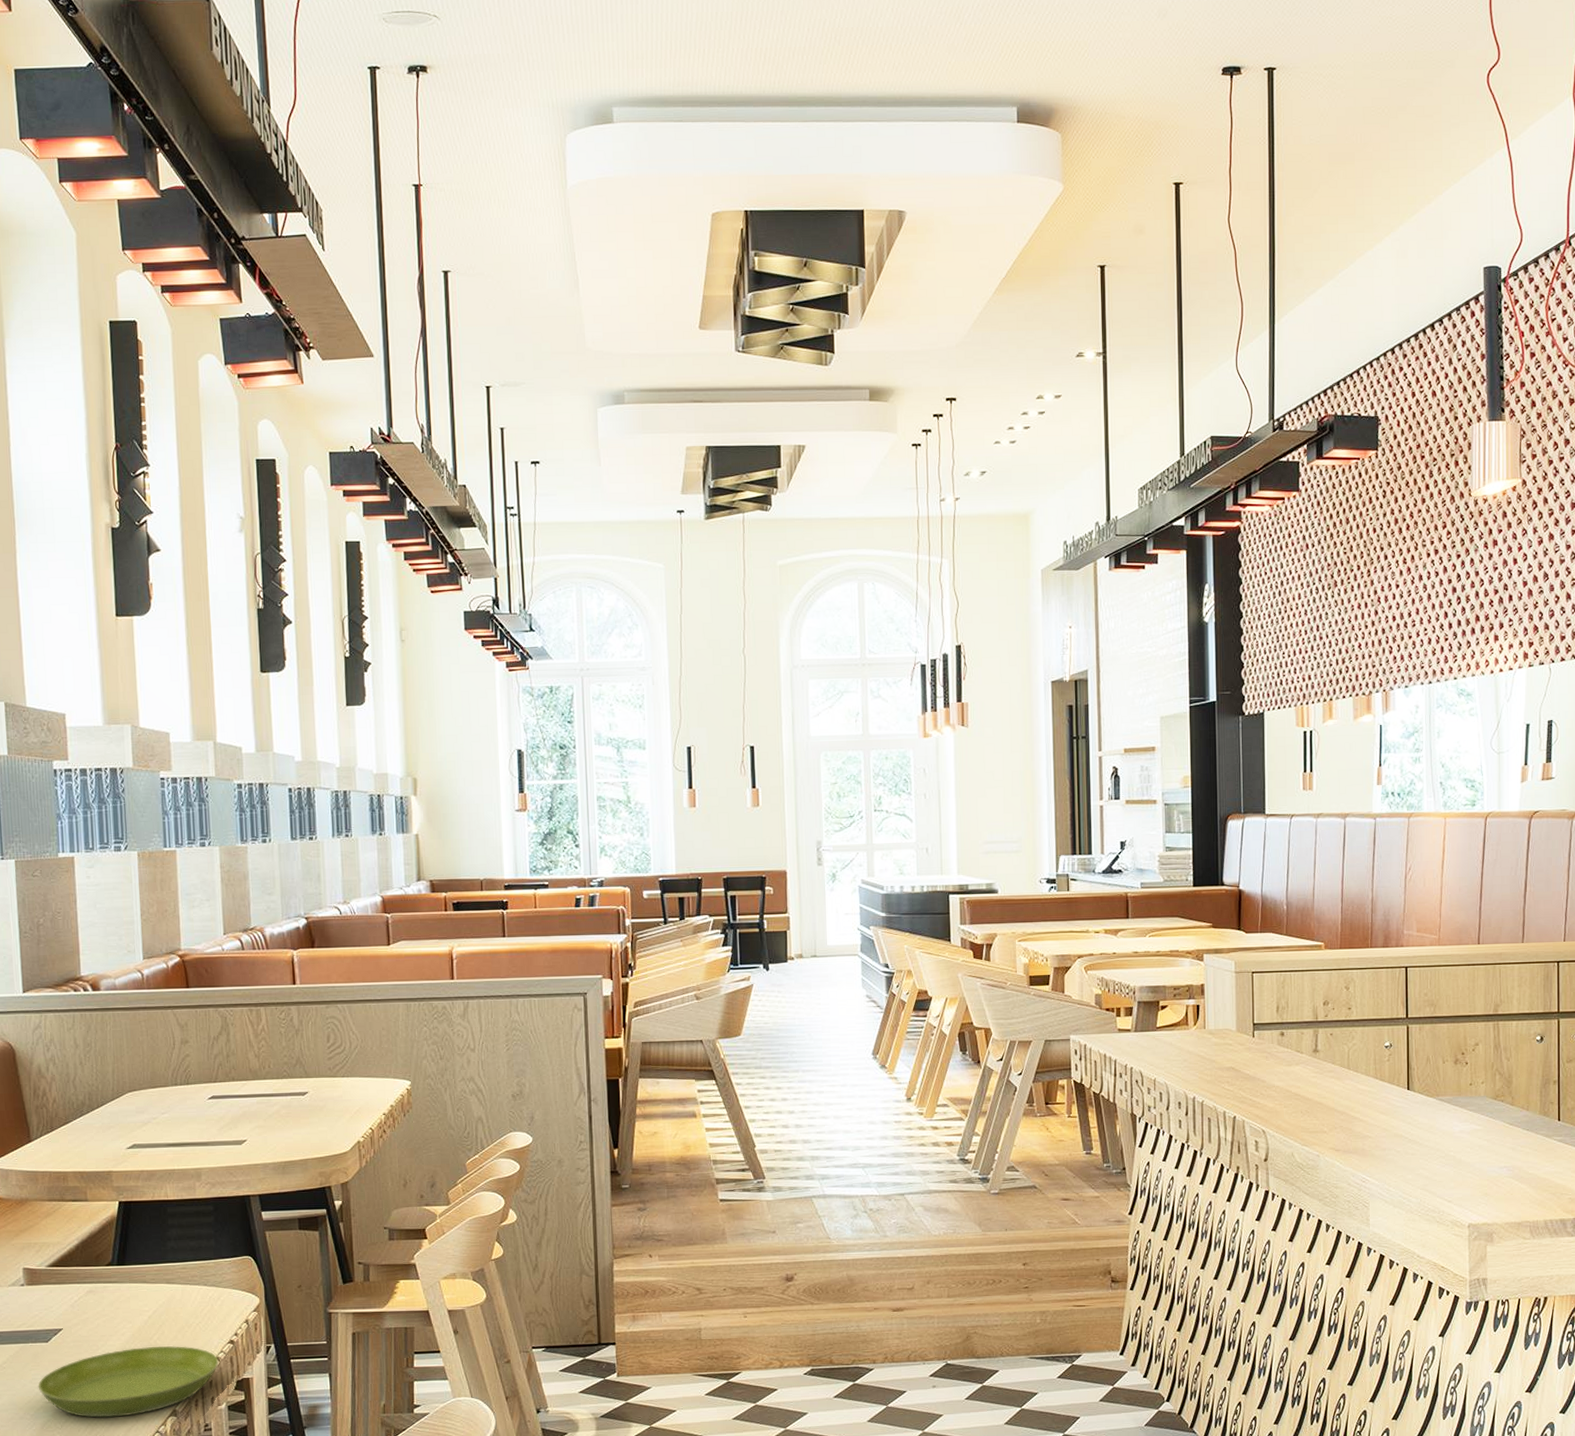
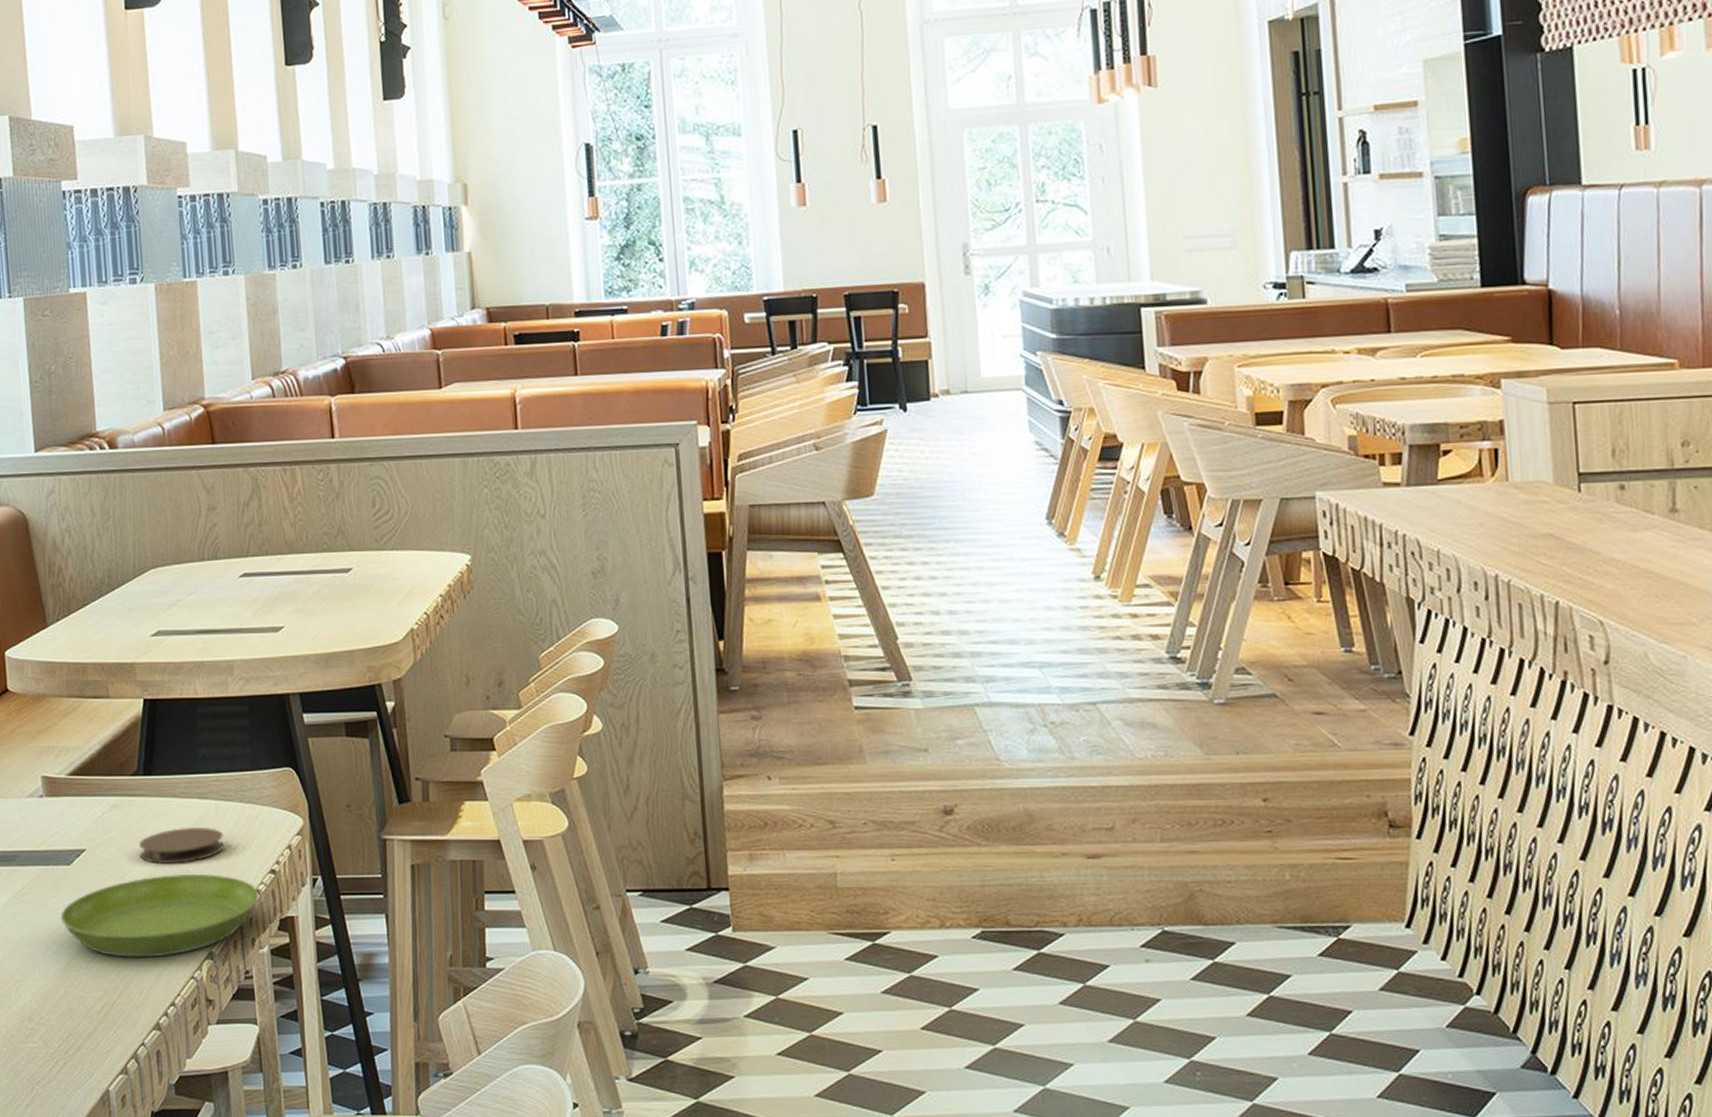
coaster: none [111,1307,189,1339] -> present [138,828,224,865]

